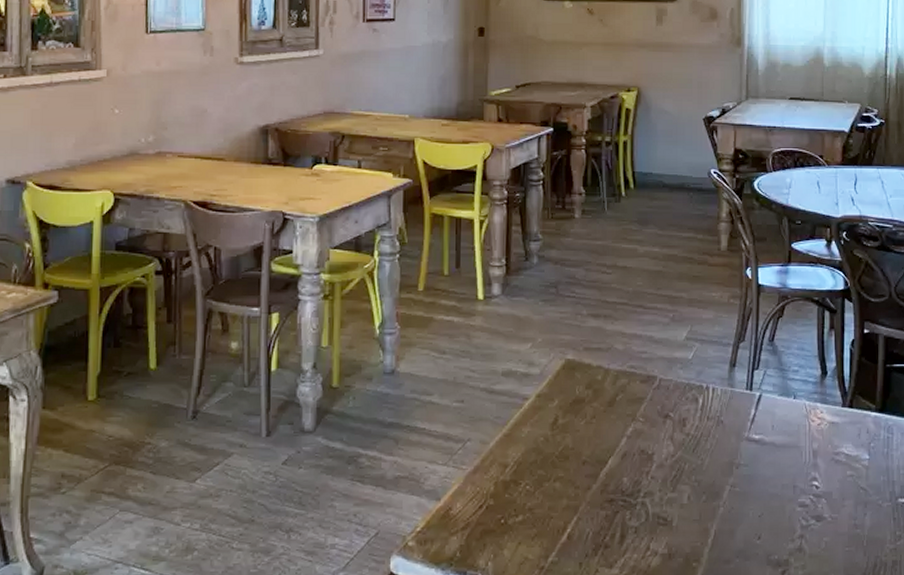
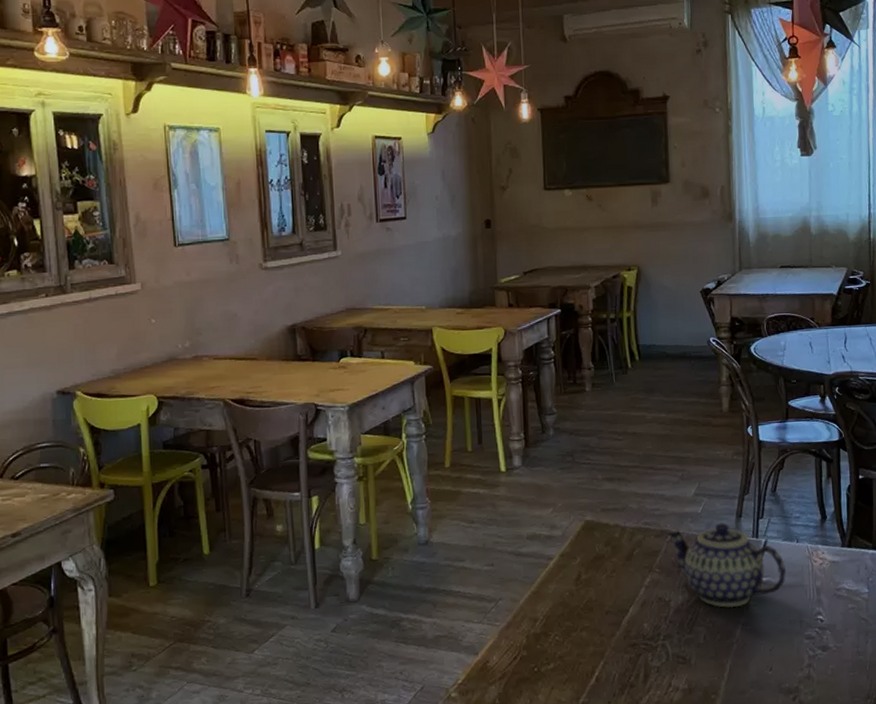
teapot: none [652,371,780,467] -> present [665,523,786,608]

